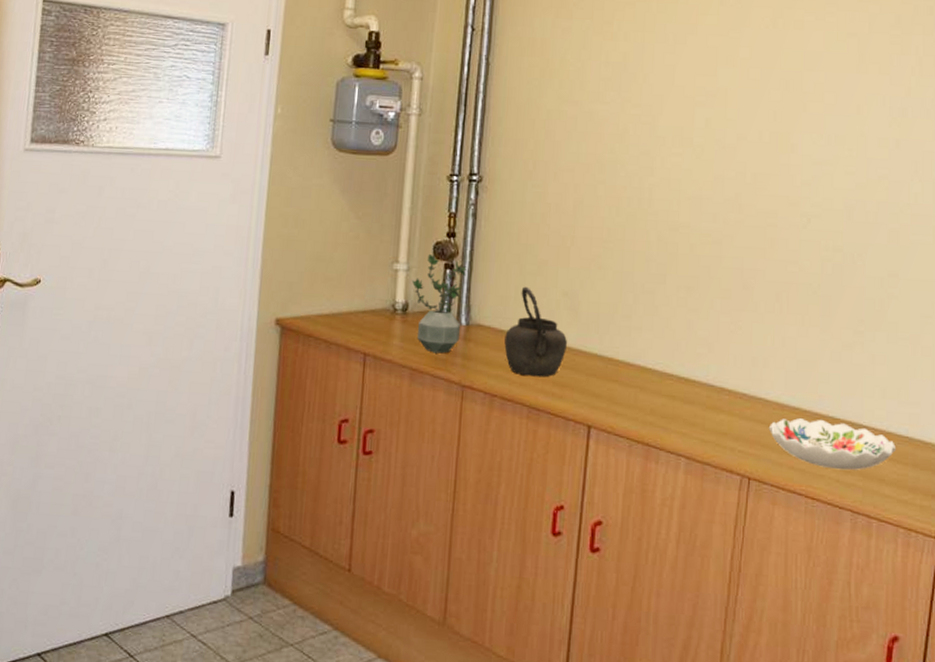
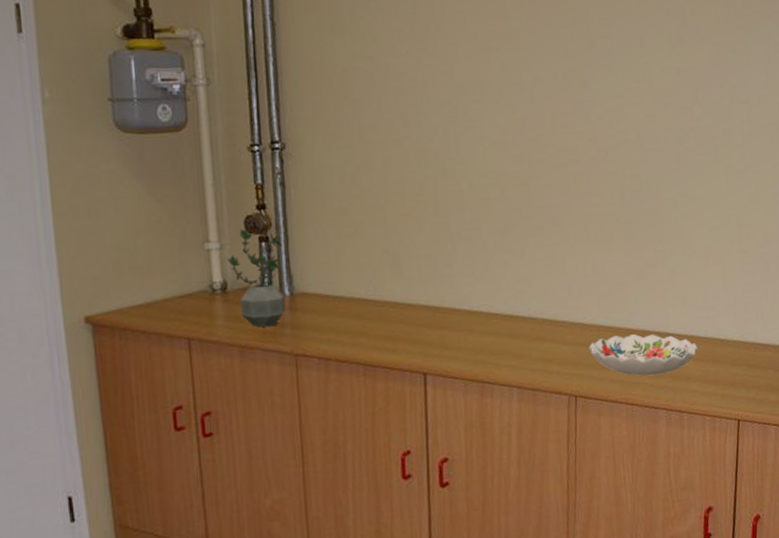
kettle: present [504,286,568,378] -> none [331,249,395,336]

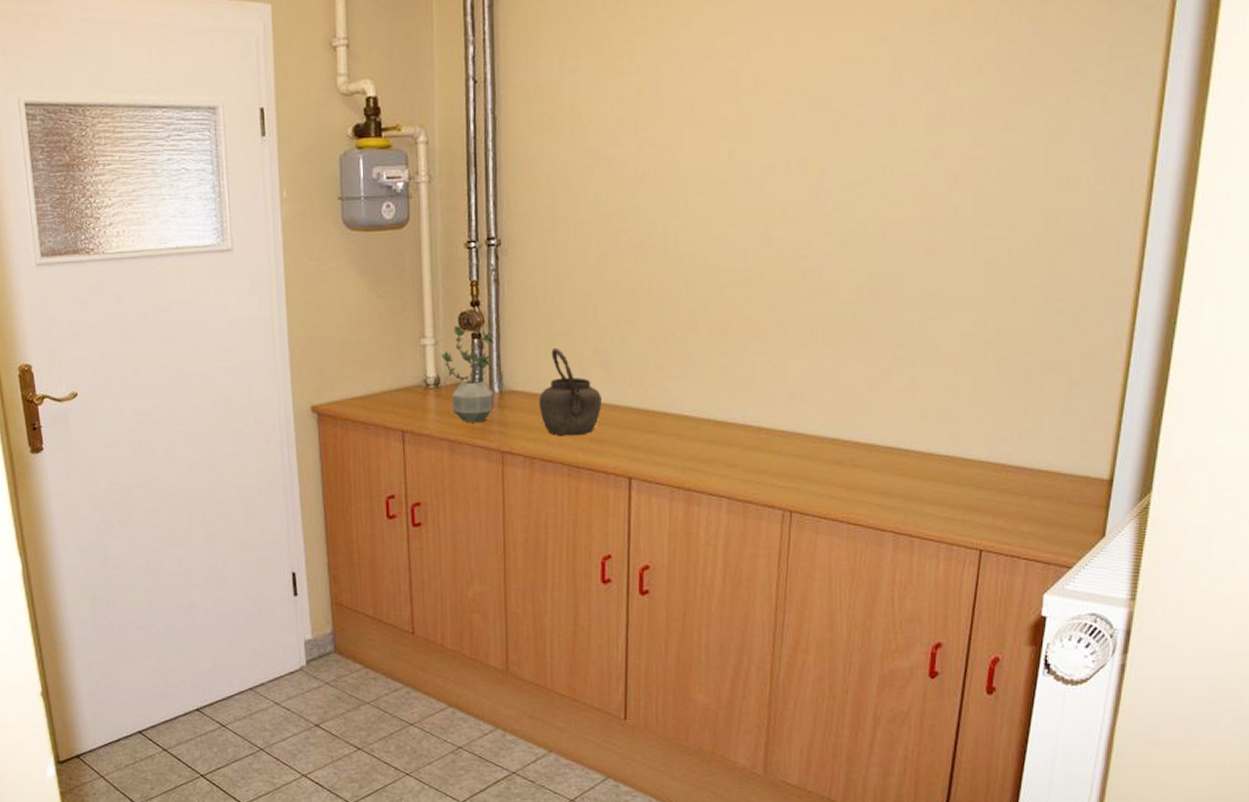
kettle: none [331,249,395,336] -> present [539,347,603,436]
decorative bowl: present [588,333,698,376] -> none [808,447,937,495]

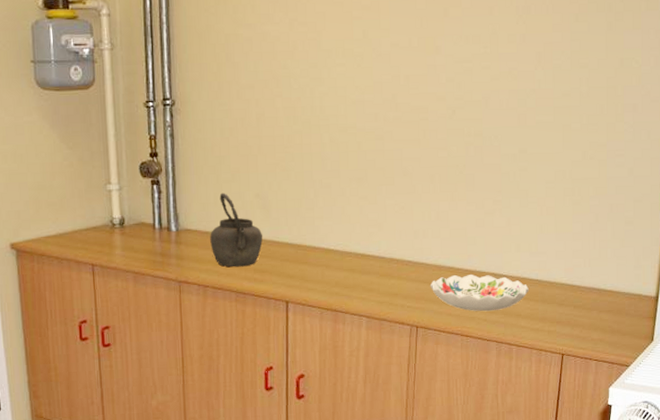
potted plant: present [440,325,495,423] -> none [124,173,172,257]
decorative bowl: none [808,447,937,495] -> present [430,274,529,312]

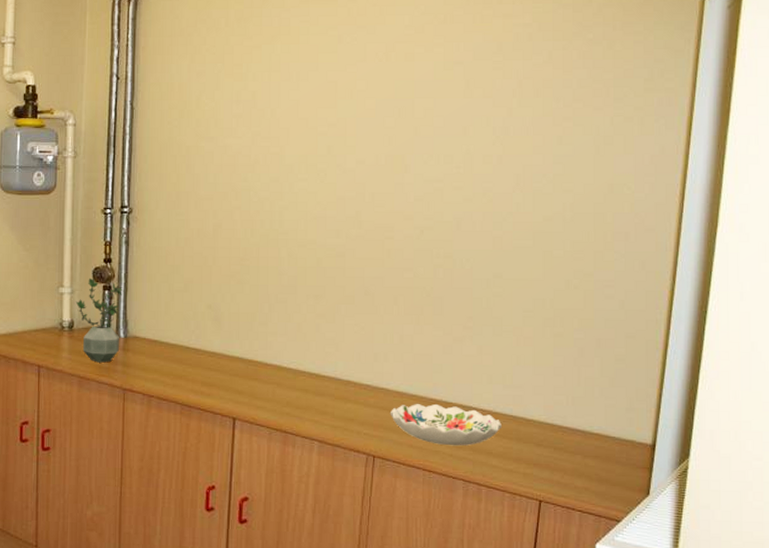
potted plant: none [124,173,172,257] -> present [75,277,122,363]
kettle: present [210,192,263,268] -> none [158,302,213,379]

